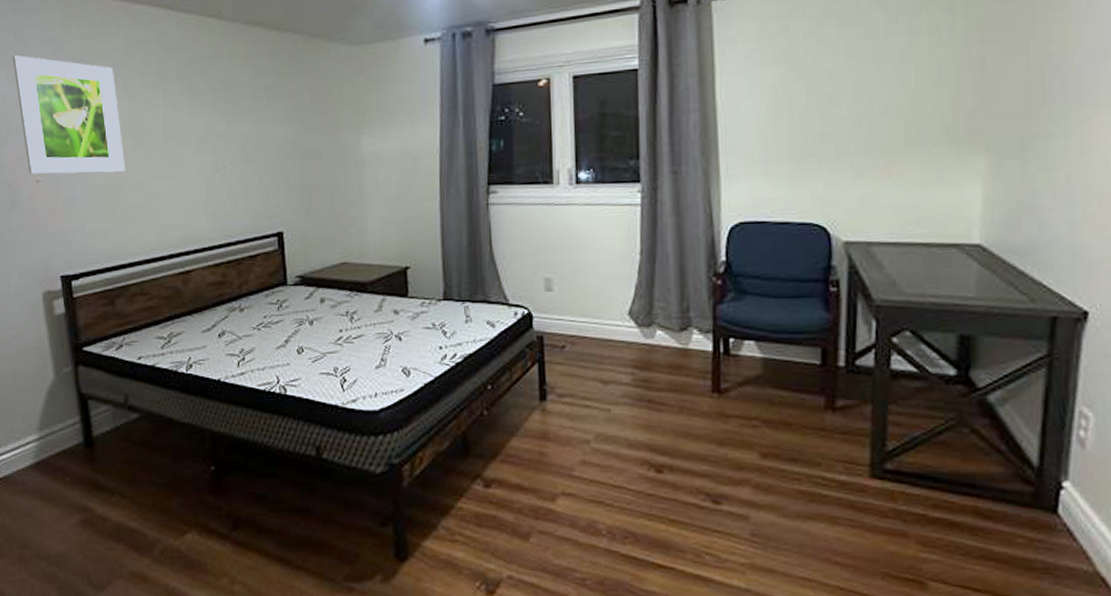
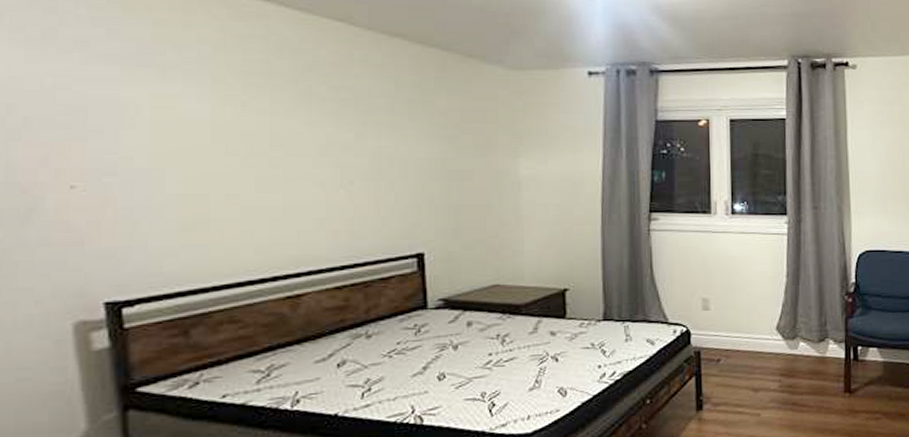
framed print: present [12,55,125,174] -> none [37,32,212,181]

